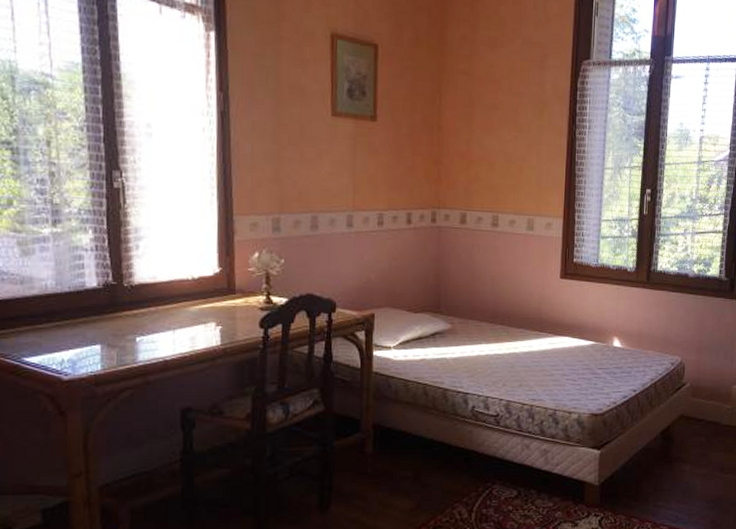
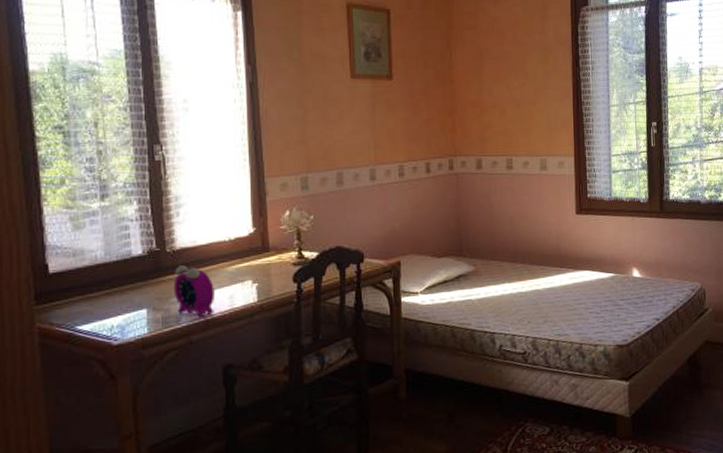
alarm clock: none [130,295,175,358] -> present [173,259,214,318]

